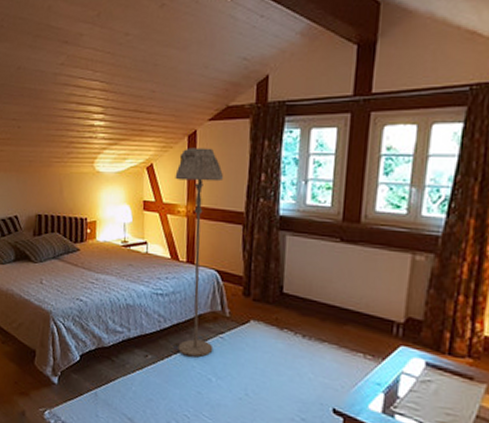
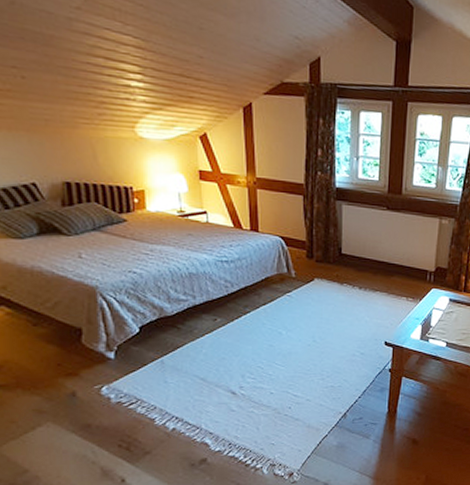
floor lamp: present [175,147,224,358] -> none [232,119,283,315]

